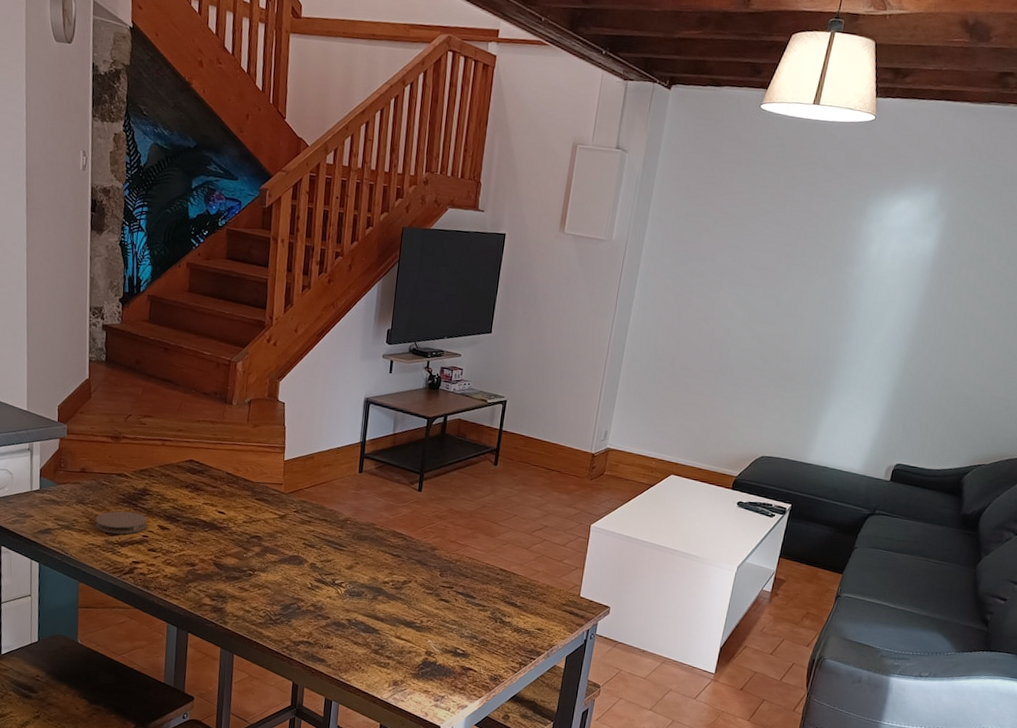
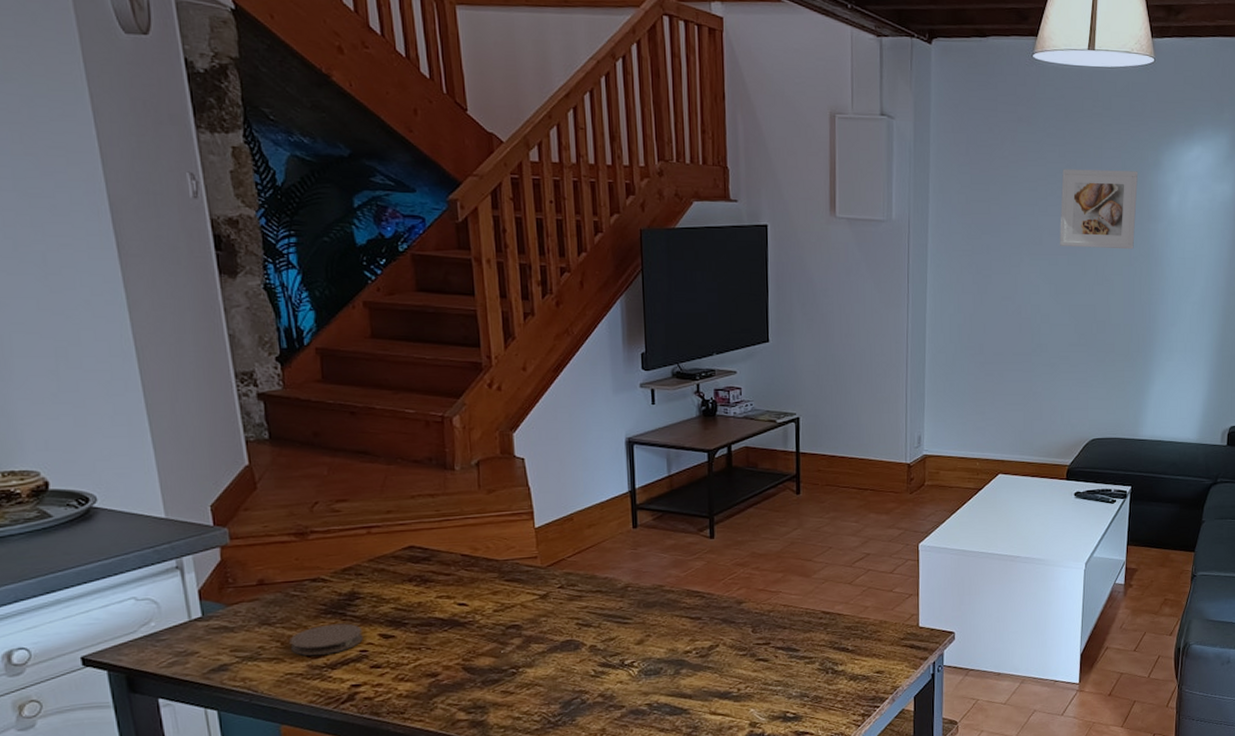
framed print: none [759,210,844,289] -> present [1060,169,1139,250]

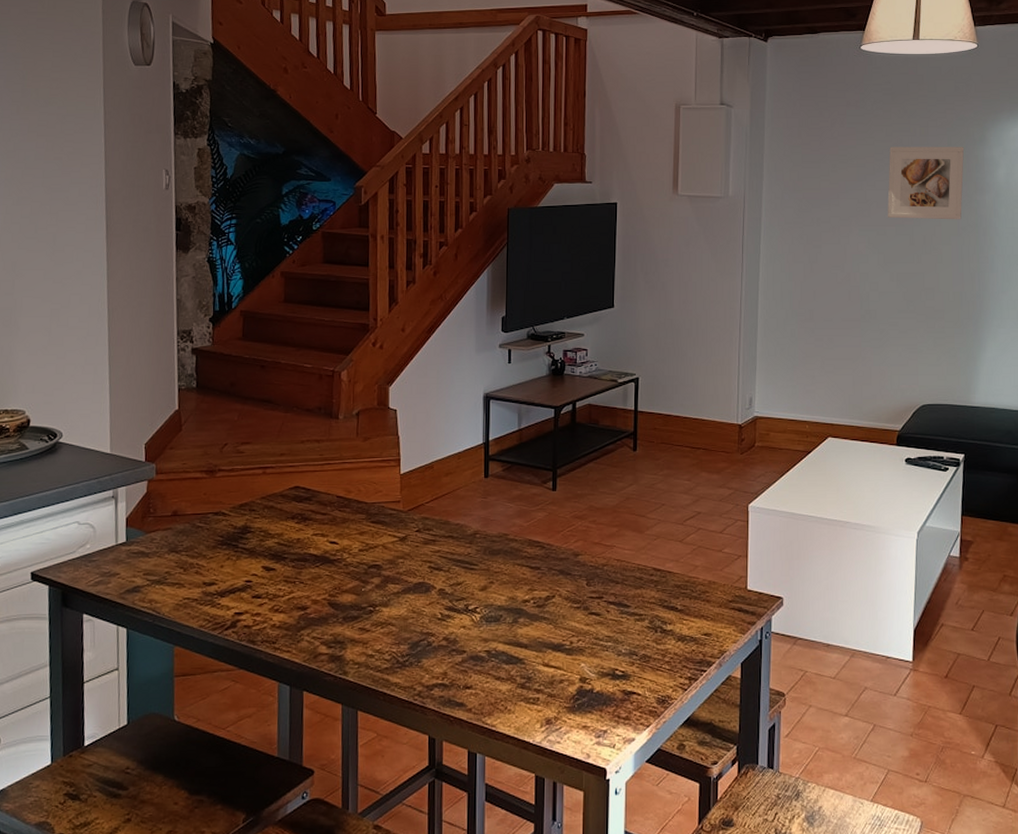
coaster: present [289,623,363,656] -> none [190,555,250,582]

